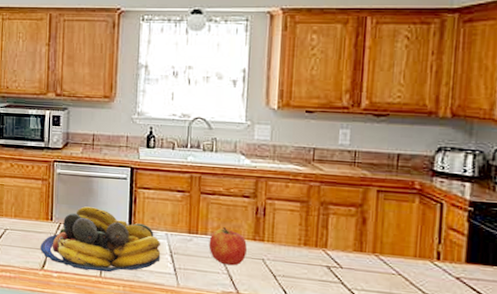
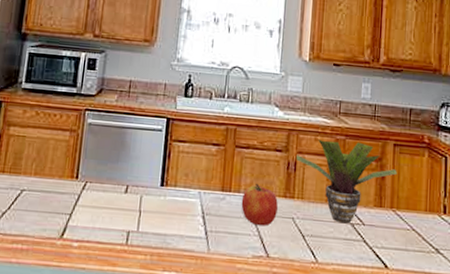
fruit bowl: present [40,206,161,273] -> none [61,162,193,239]
potted plant: none [266,186,381,266] -> present [296,139,397,224]

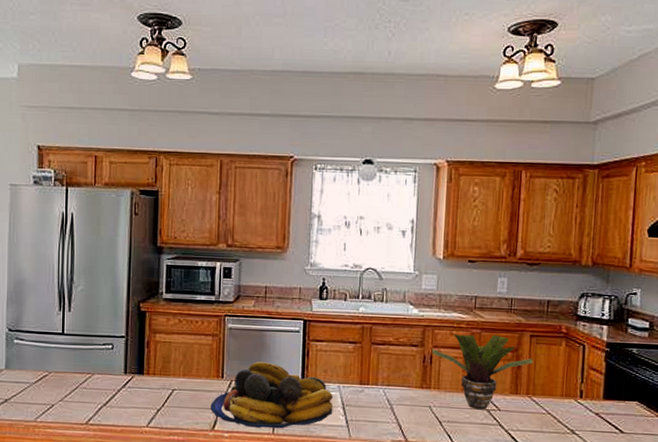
fruit bowl: none [61,162,193,239] -> present [210,362,333,429]
apple: present [241,183,278,226] -> none [379,376,415,415]

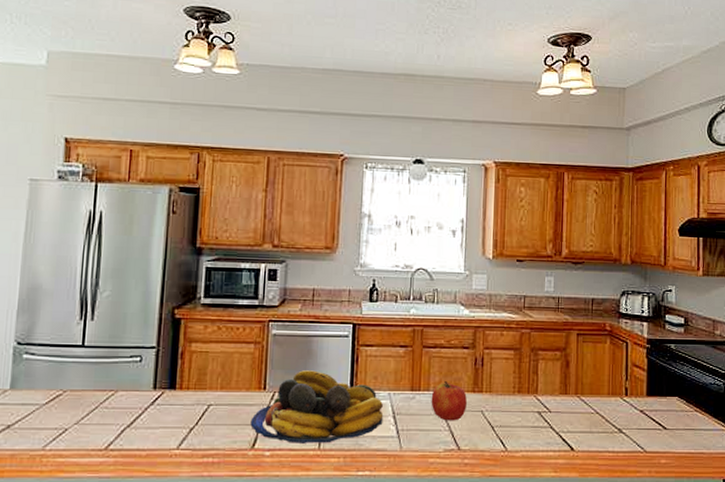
apple: none [379,376,415,415] -> present [431,380,467,421]
potted plant: present [432,334,533,410] -> none [483,334,581,412]

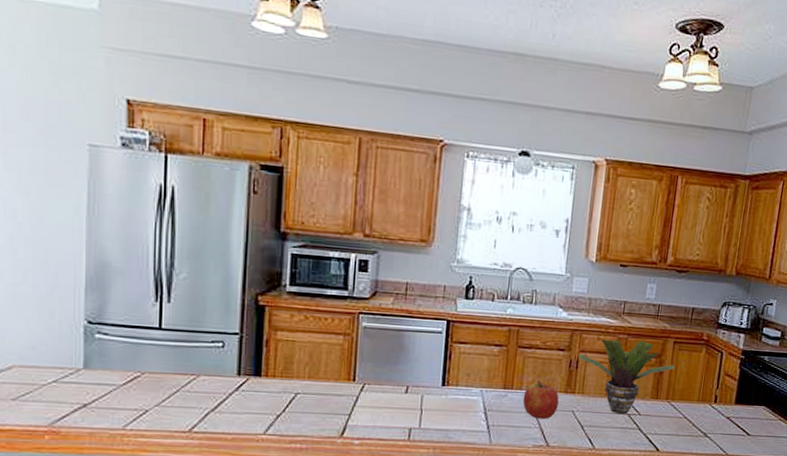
fruit bowl: present [250,370,384,443] -> none [339,364,475,435]
potted plant: none [483,334,581,412] -> present [578,339,675,415]

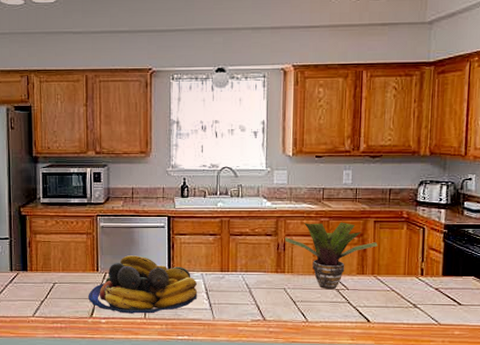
fruit bowl: none [339,364,475,435] -> present [88,255,198,314]
apple: present [522,380,559,419] -> none [238,263,271,297]

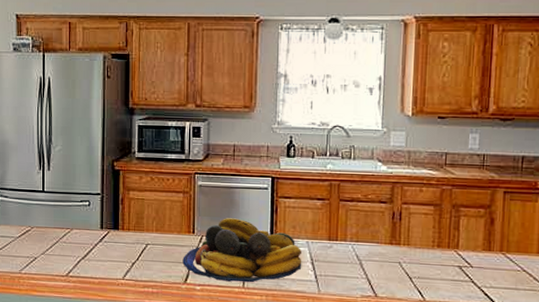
potted plant: present [285,222,378,290] -> none [401,190,507,267]

